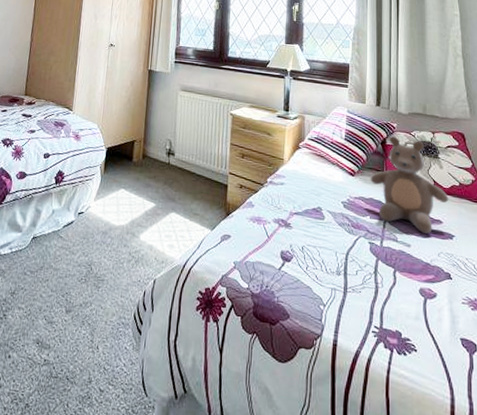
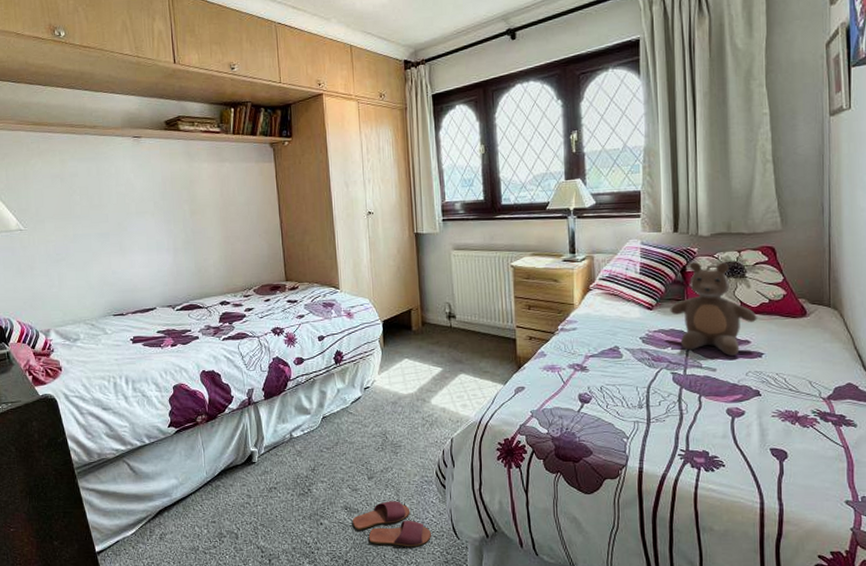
slippers: none [41,340,120,399] -> present [352,501,431,547]

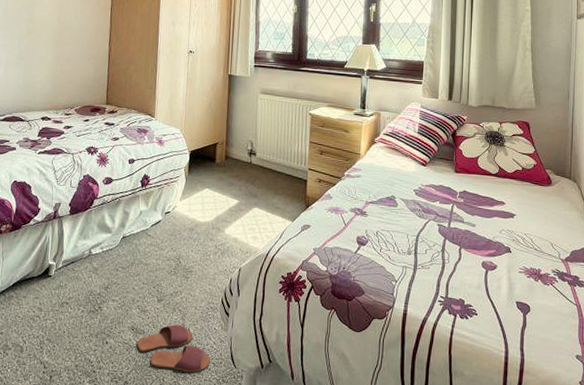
teddy bear: present [670,262,757,356] -> none [440,128,512,214]

